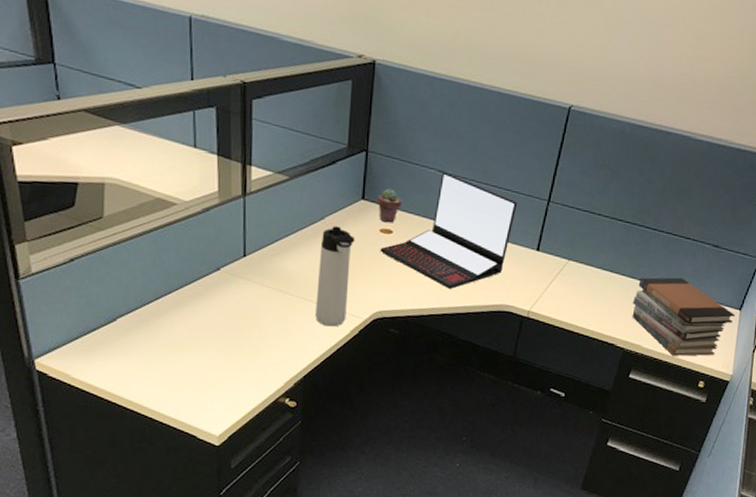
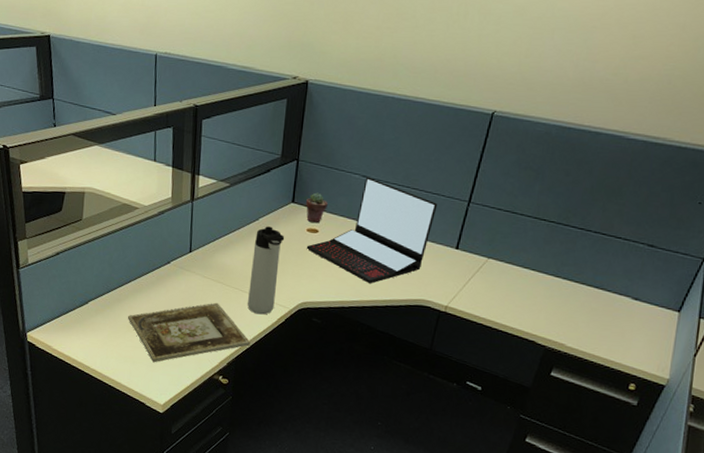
picture frame: none [169,314,321,388] -> present [127,302,251,363]
book stack: present [632,277,736,356] -> none [555,276,673,358]

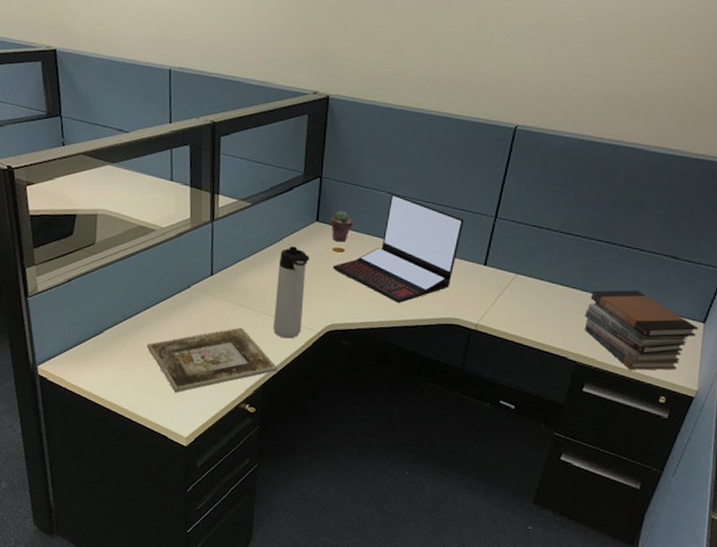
book stack: none [555,276,673,358] -> present [584,290,699,370]

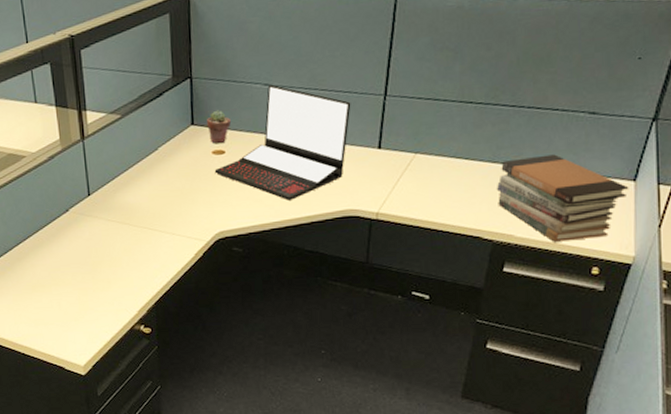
picture frame: present [146,327,278,393] -> none [31,246,169,322]
thermos bottle: present [273,246,310,339] -> none [157,154,190,252]

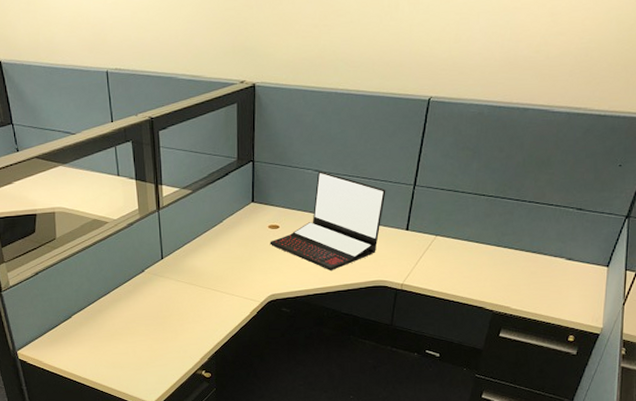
potted succulent: present [207,110,231,144] -> none [265,190,285,220]
book stack: present [497,154,629,242] -> none [499,242,603,314]

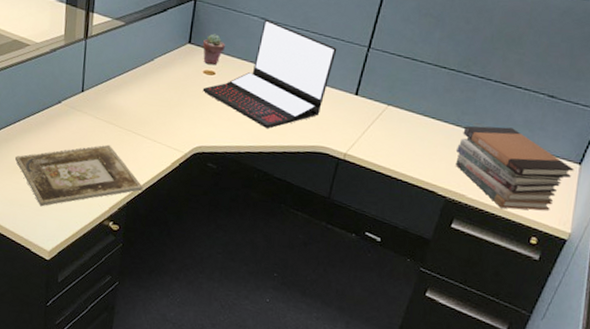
picture frame: none [110,303,228,366] -> present [14,144,143,207]
potted succulent: none [265,190,285,220] -> present [203,34,225,65]
book stack: none [499,242,603,314] -> present [455,126,574,211]

